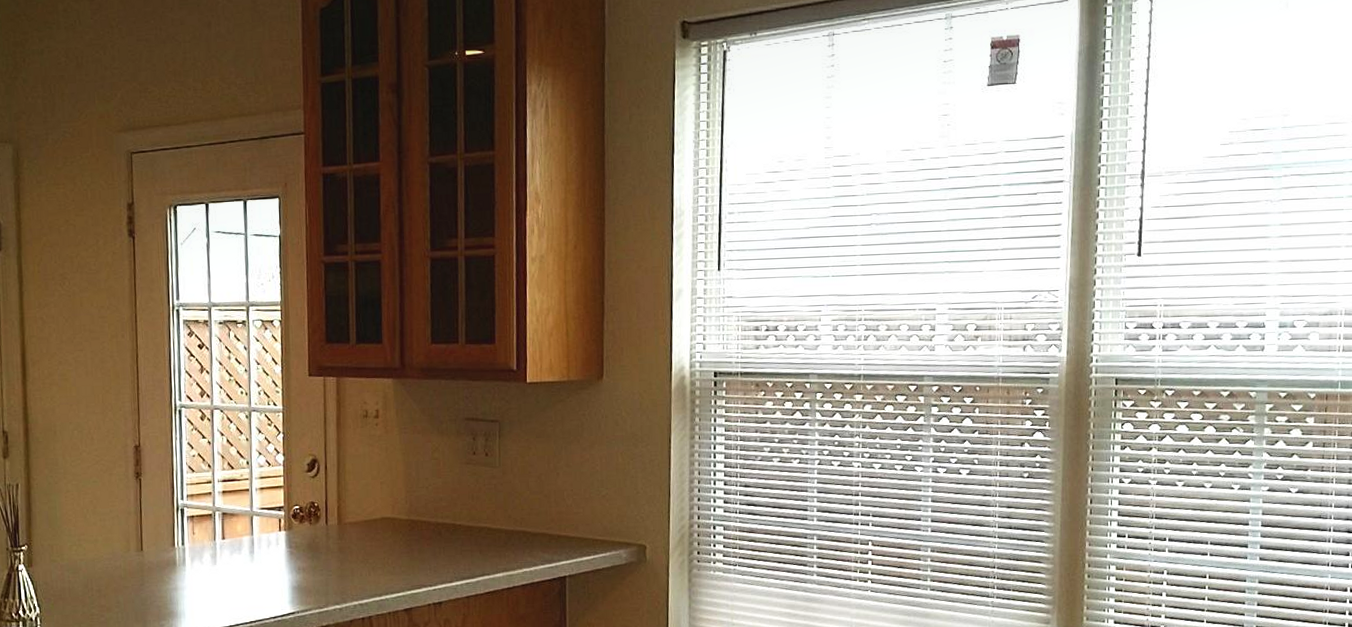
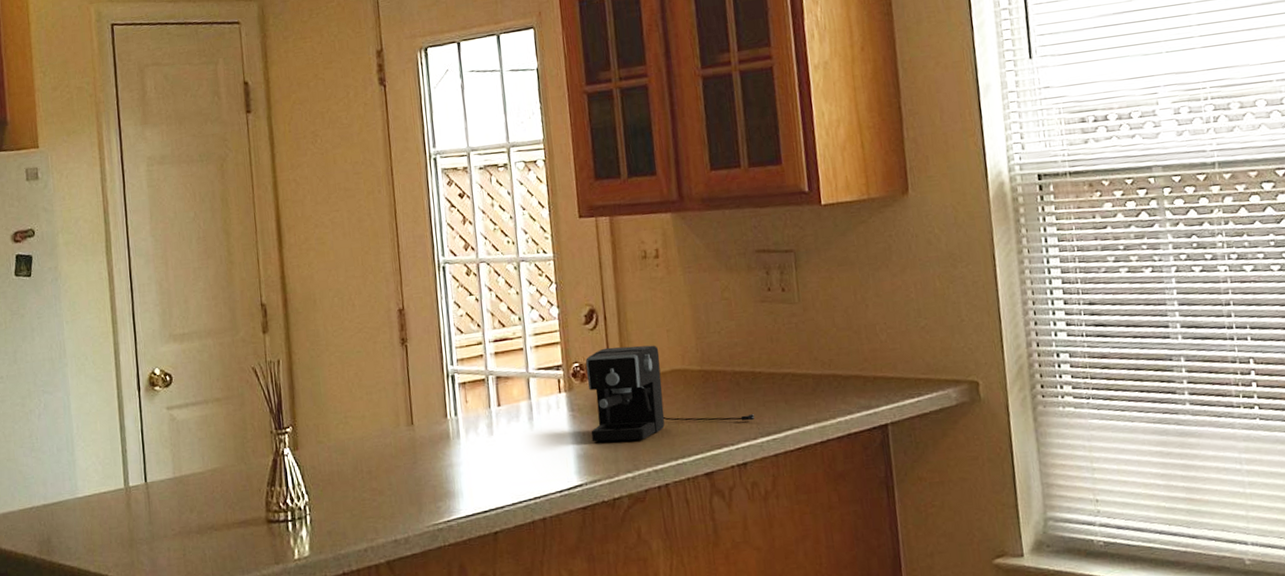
coffee maker: none [305,494,452,577] -> present [586,345,754,442]

